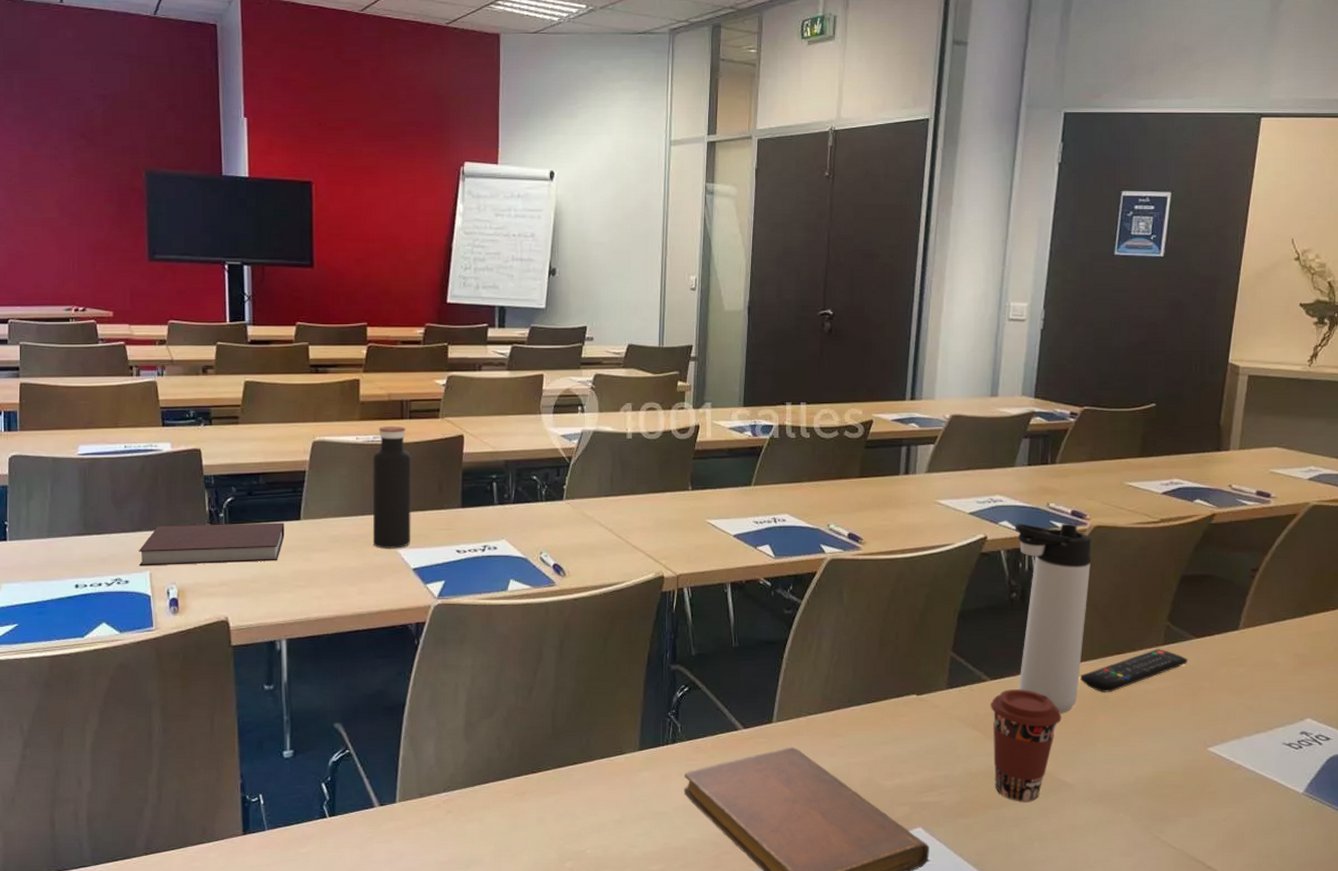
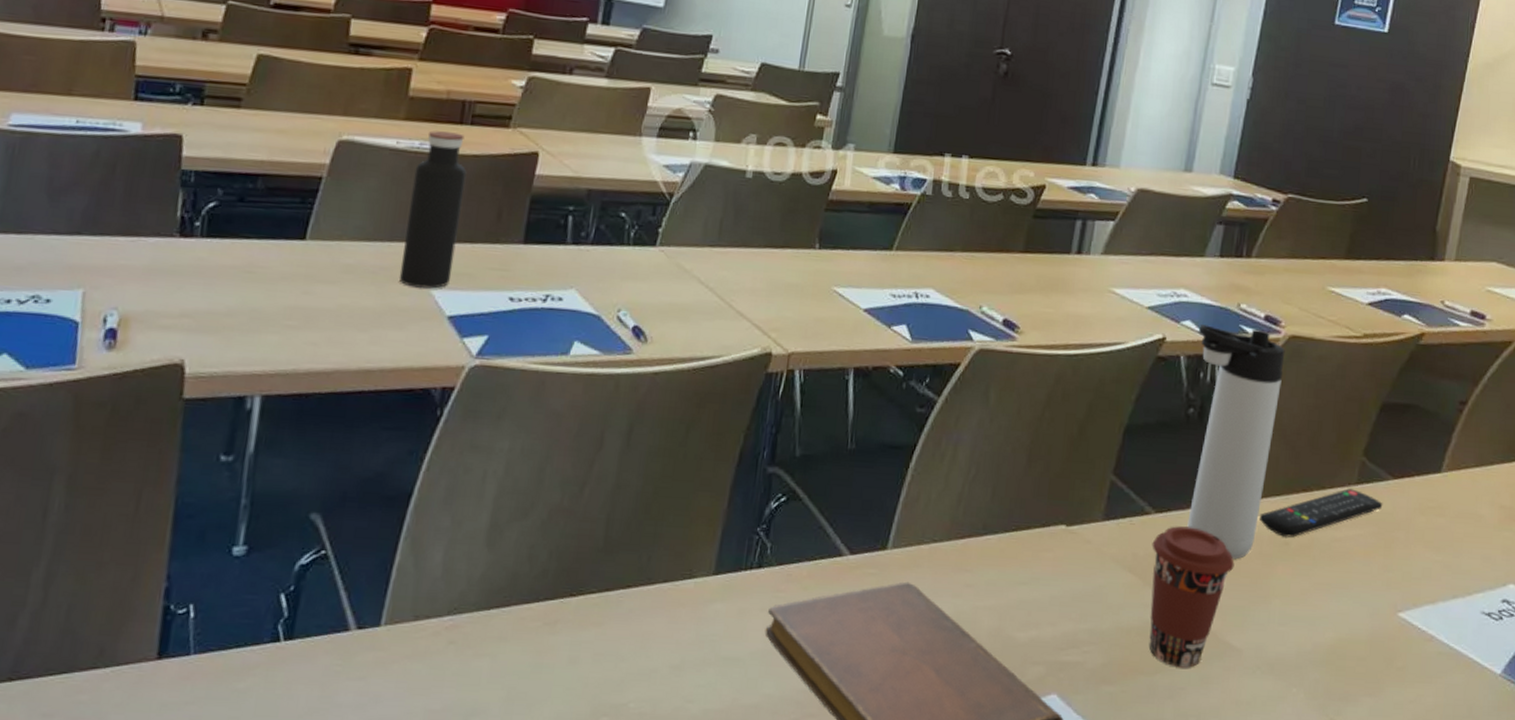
notebook: present [138,522,285,566] -> none [70,230,283,291]

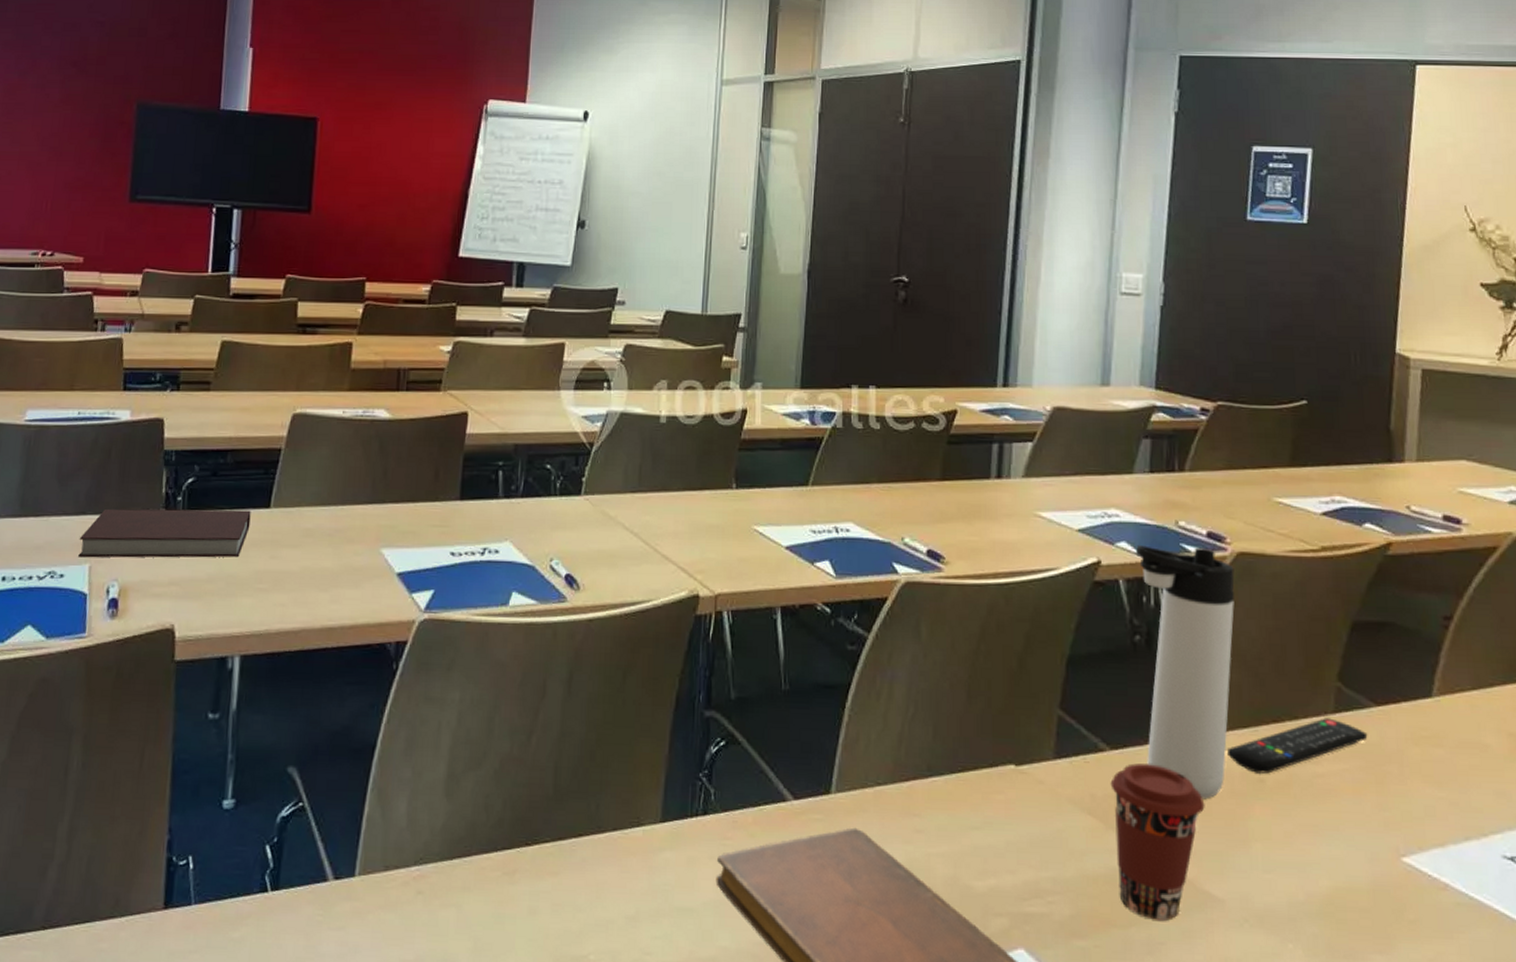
notebook: none [70,230,283,291] -> present [78,508,251,558]
water bottle: present [399,130,467,289] -> none [352,399,406,548]

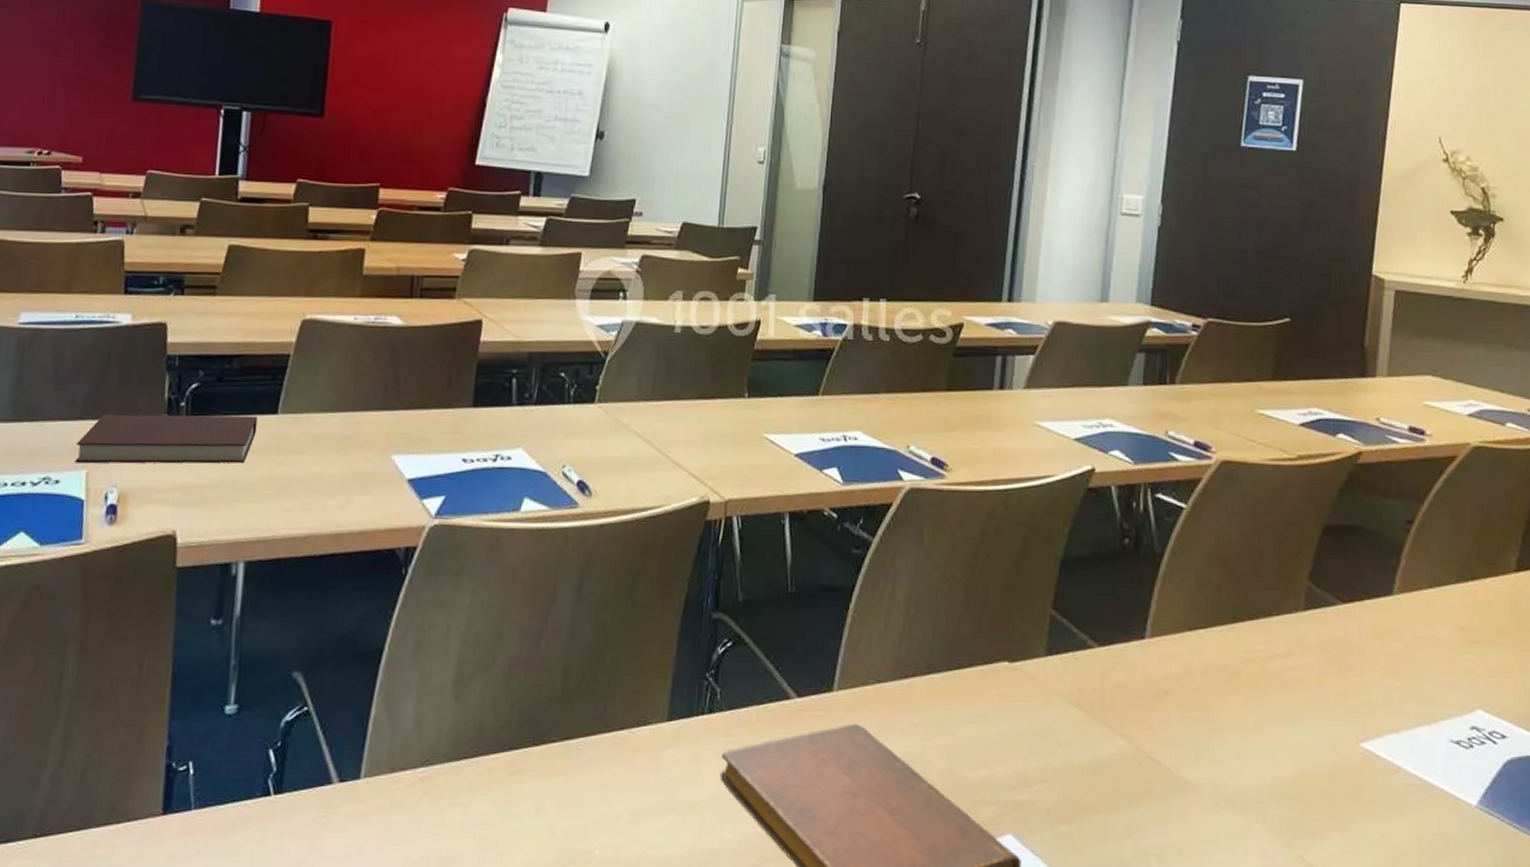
coffee cup: present [1110,763,1205,921] -> none [1097,659,1184,805]
thermos bottle: present [1135,545,1235,800] -> none [1127,454,1218,692]
remote control: present [1227,718,1368,774] -> none [1206,615,1334,667]

